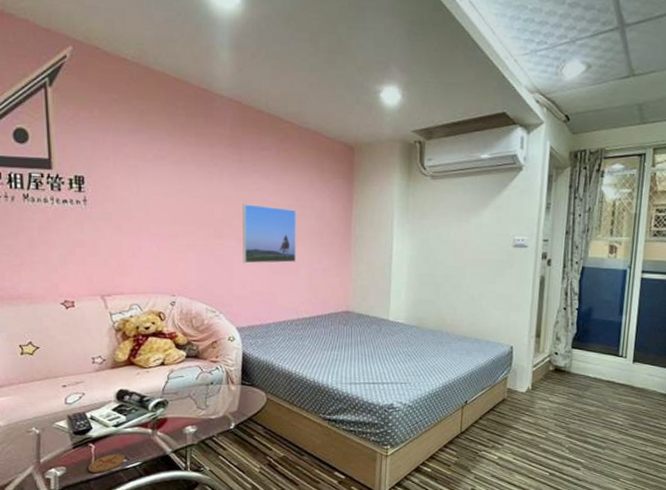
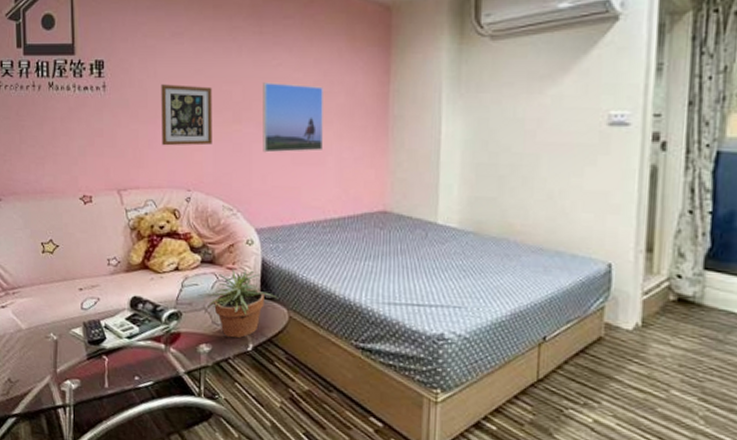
coaster: present [89,453,126,473] -> none [102,369,138,390]
picture frame: none [144,201,196,257] -> present [161,84,213,146]
potted plant: none [183,361,257,420] -> present [198,268,277,339]

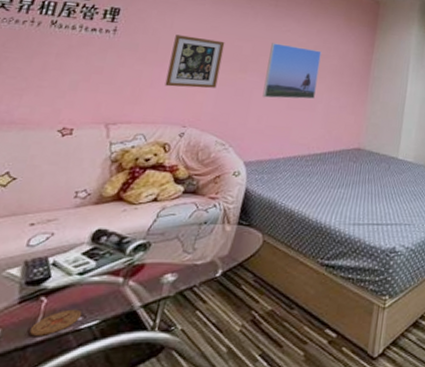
coaster: none [102,369,138,390] -> present [30,309,82,336]
potted plant: present [198,268,277,339] -> none [173,198,255,265]

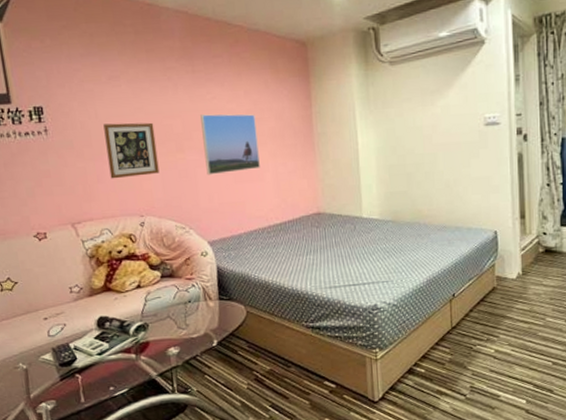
coaster: present [30,309,82,336] -> none [77,381,113,404]

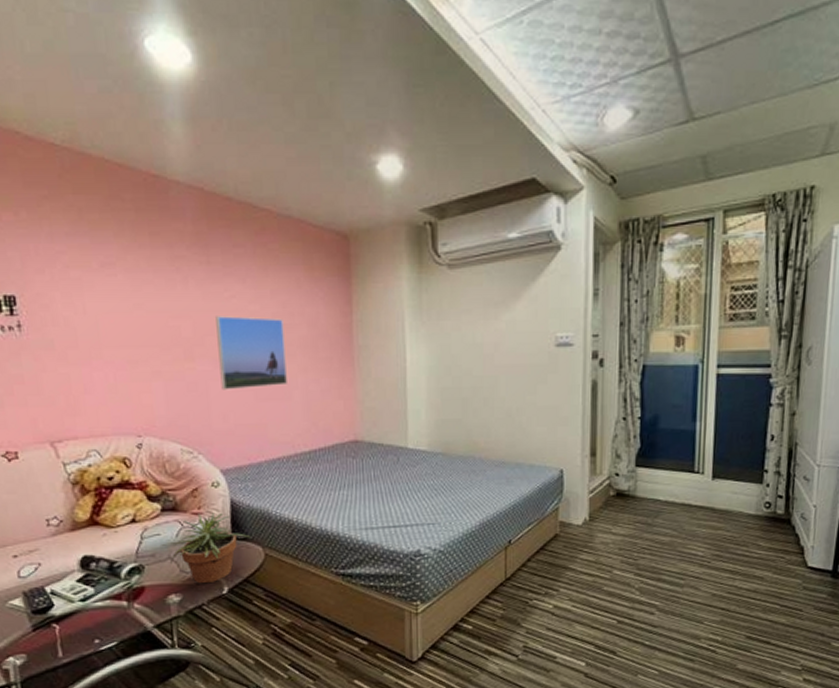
picture frame: present [103,122,160,179] -> none [93,321,163,390]
potted plant: none [161,277,235,338] -> present [161,512,251,584]

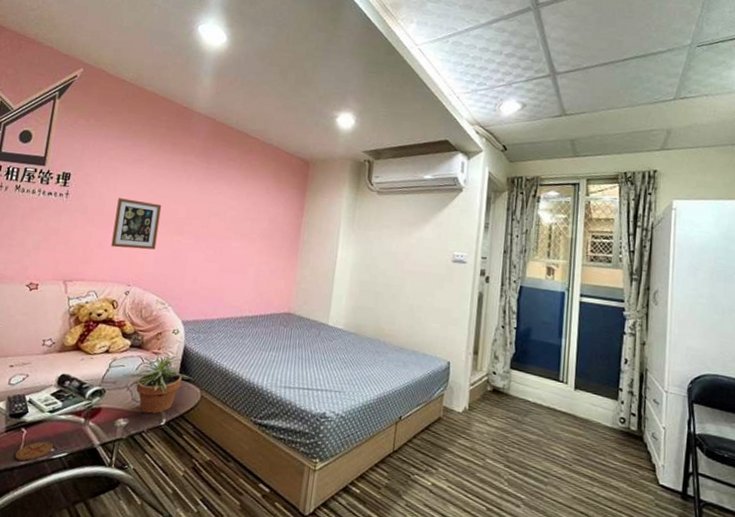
coaster: none [54,633,98,659] -> present [15,441,54,461]
picture frame: none [93,321,163,390] -> present [111,198,162,250]
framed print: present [216,316,287,390] -> none [197,206,252,262]

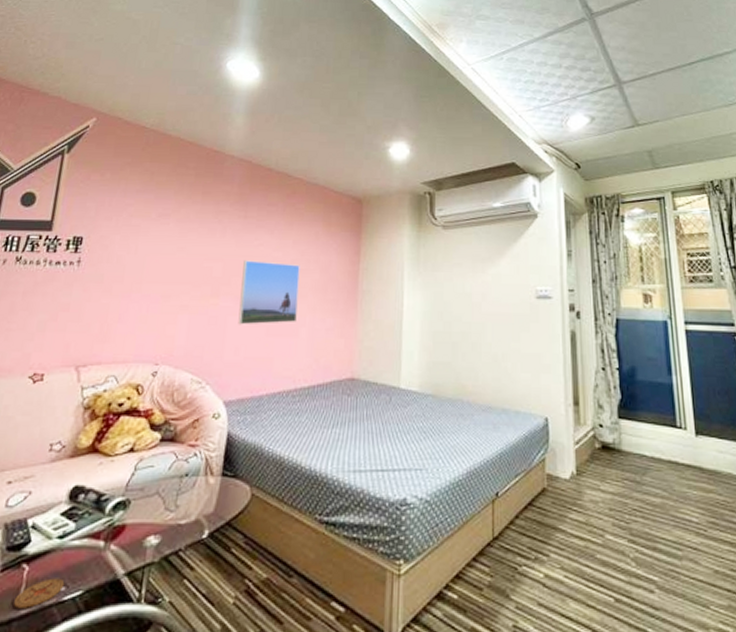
picture frame: present [111,198,162,250] -> none [133,260,193,320]
potted plant: present [123,353,193,414] -> none [152,445,241,525]
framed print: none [197,206,252,262] -> present [238,260,300,325]

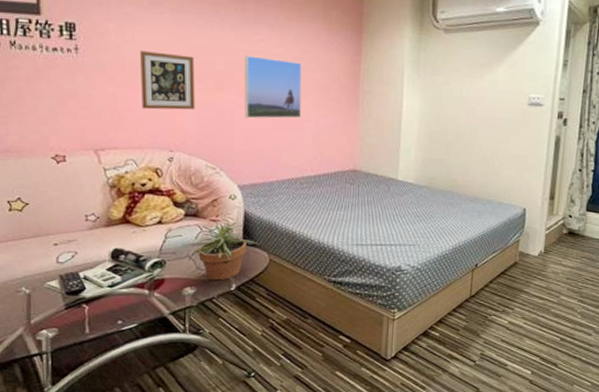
coaster: present [14,578,65,608] -> none [82,314,121,335]
picture frame: none [133,260,193,320] -> present [140,51,195,110]
potted plant: none [152,445,241,525] -> present [182,220,259,281]

